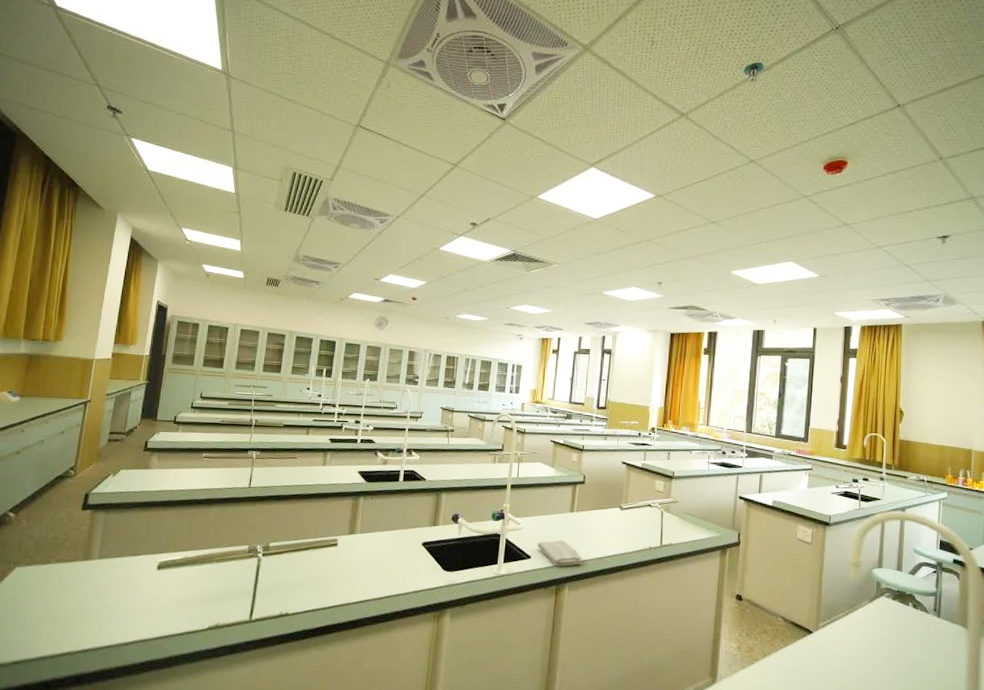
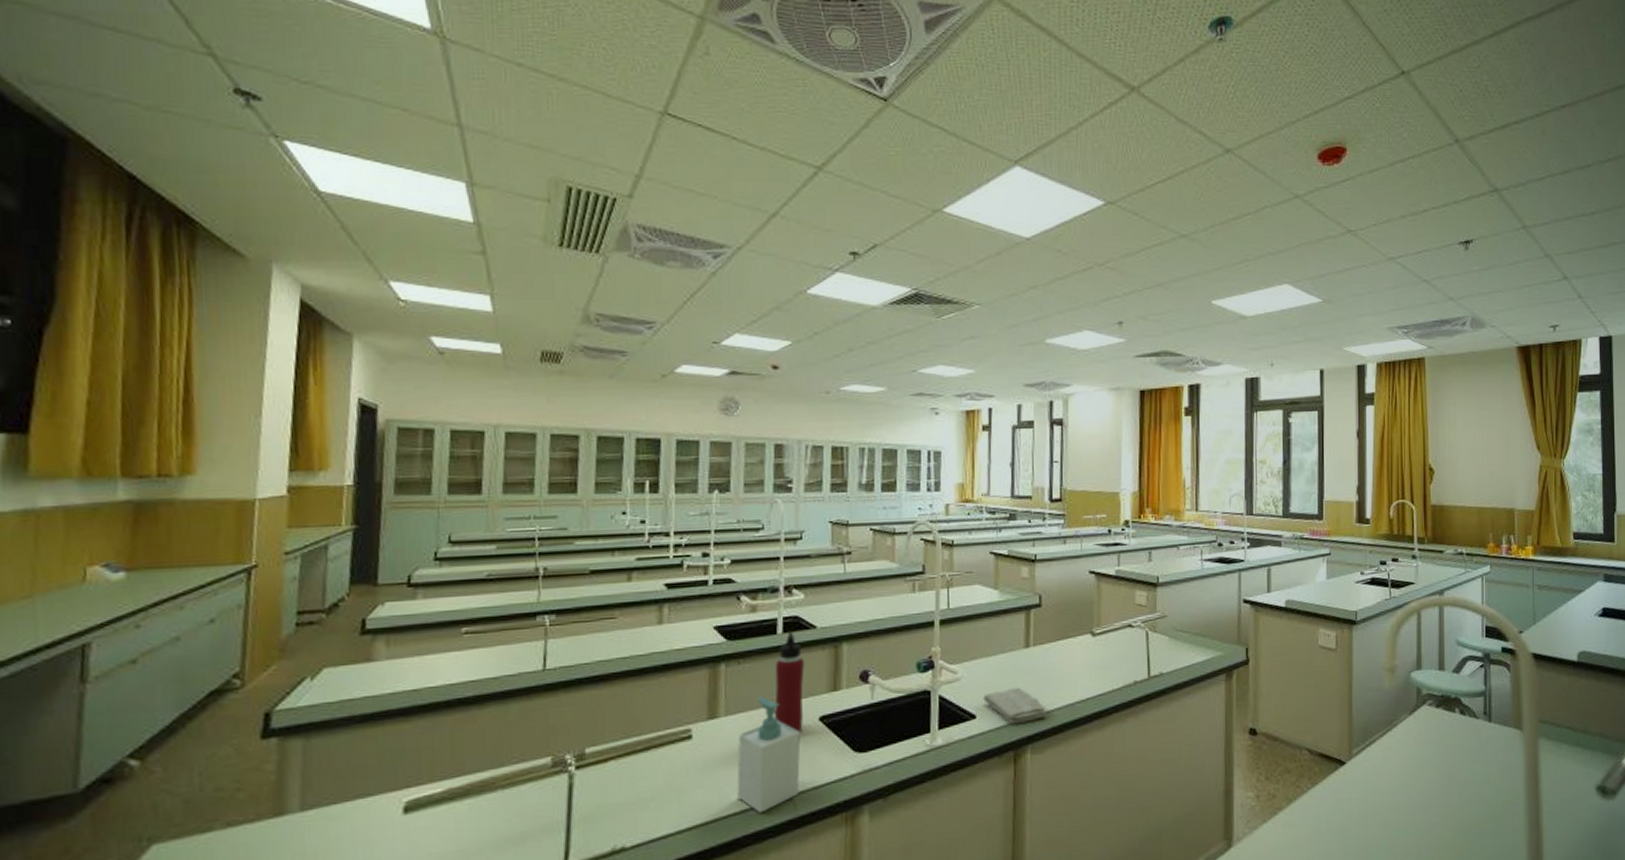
soap bottle: none [363,523,409,604] -> present [737,697,801,813]
water bottle: none [392,480,415,552] -> present [773,630,804,733]

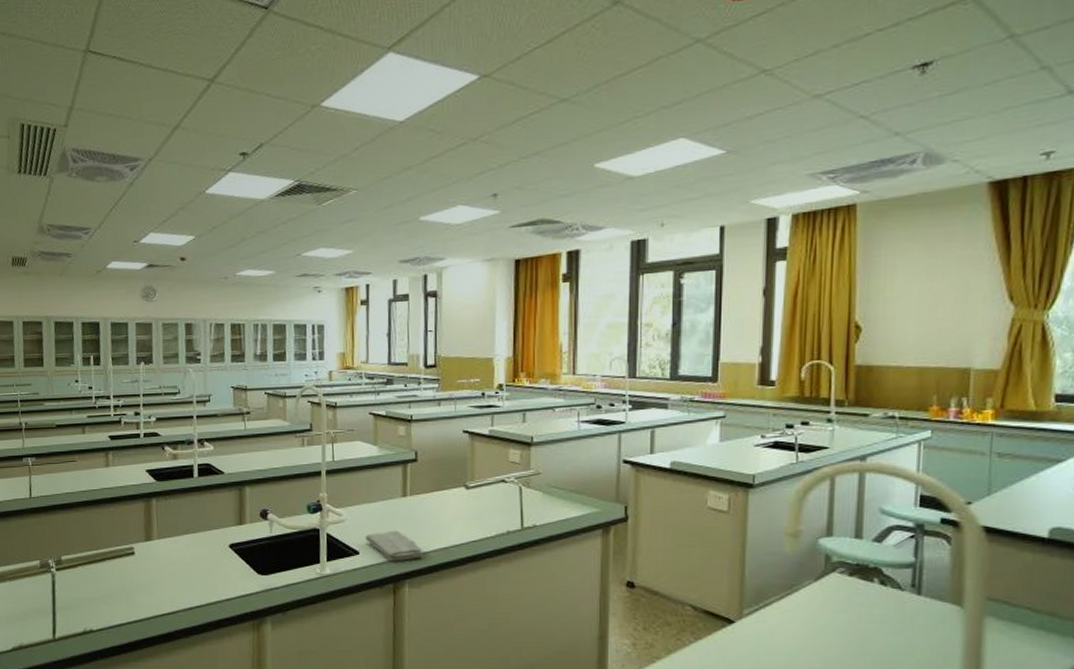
soap bottle: present [737,697,801,813] -> none [168,526,216,615]
water bottle: present [773,630,804,733] -> none [193,475,217,556]

